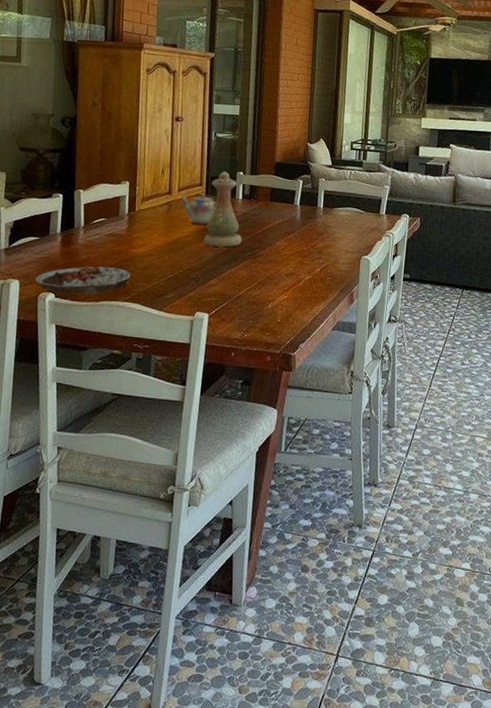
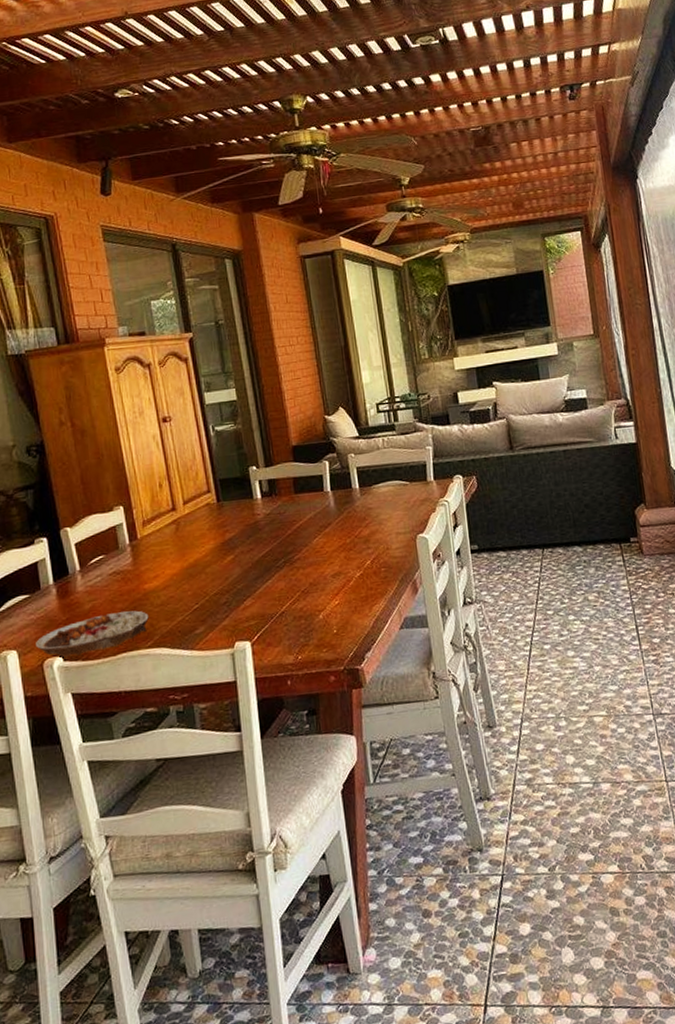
teapot: present [180,194,217,225] -> none [188,501,233,540]
vase: present [204,171,242,247] -> none [221,469,272,562]

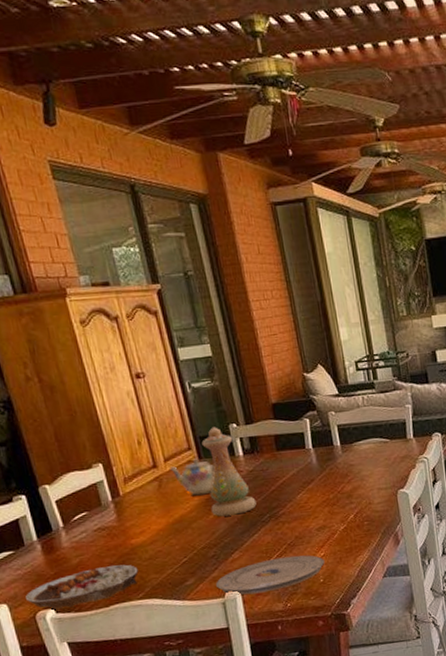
teapot: none [188,501,233,540] -> present [170,458,215,496]
vase: none [221,469,272,562] -> present [202,427,257,517]
plate: none [226,603,339,646] -> present [216,555,325,595]

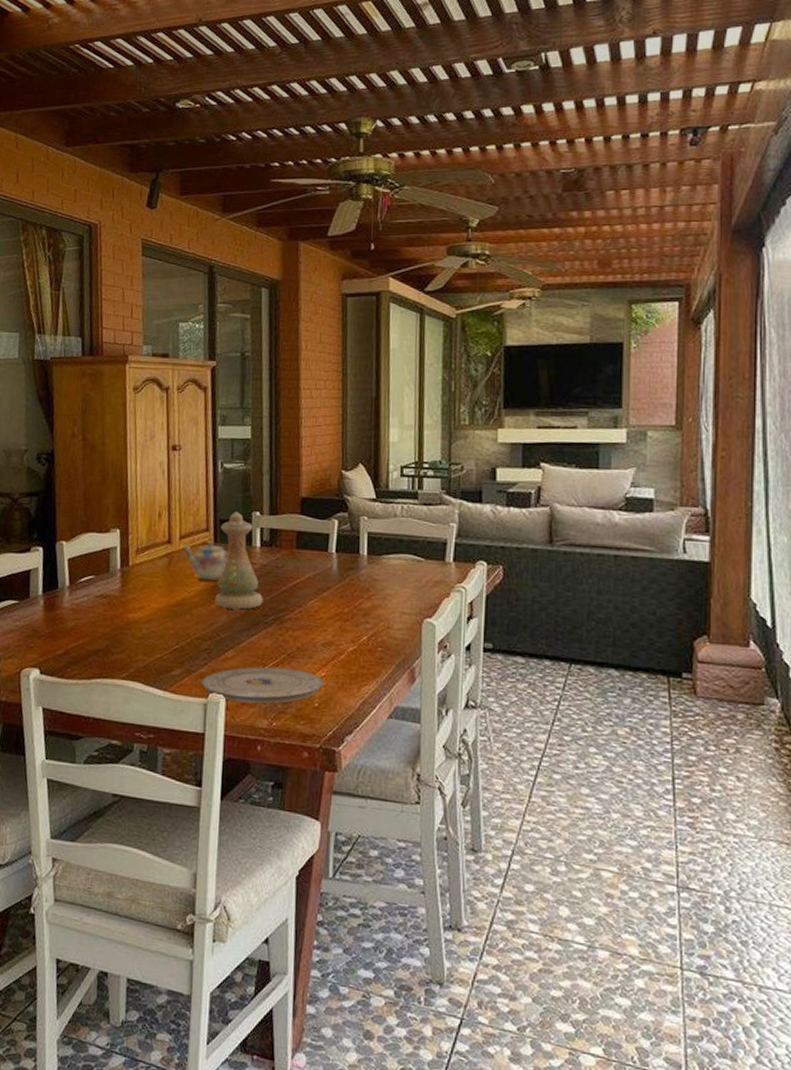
plate: present [26,564,139,610] -> none [17,635,128,672]

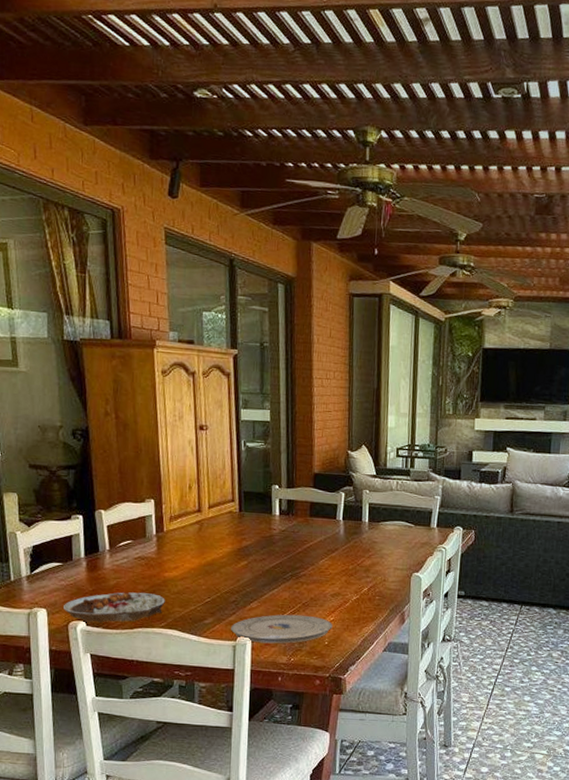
plate: none [17,635,128,672] -> present [64,592,165,623]
teapot: present [183,541,229,581] -> none [212,510,252,545]
vase: present [214,512,263,610] -> none [240,485,282,568]

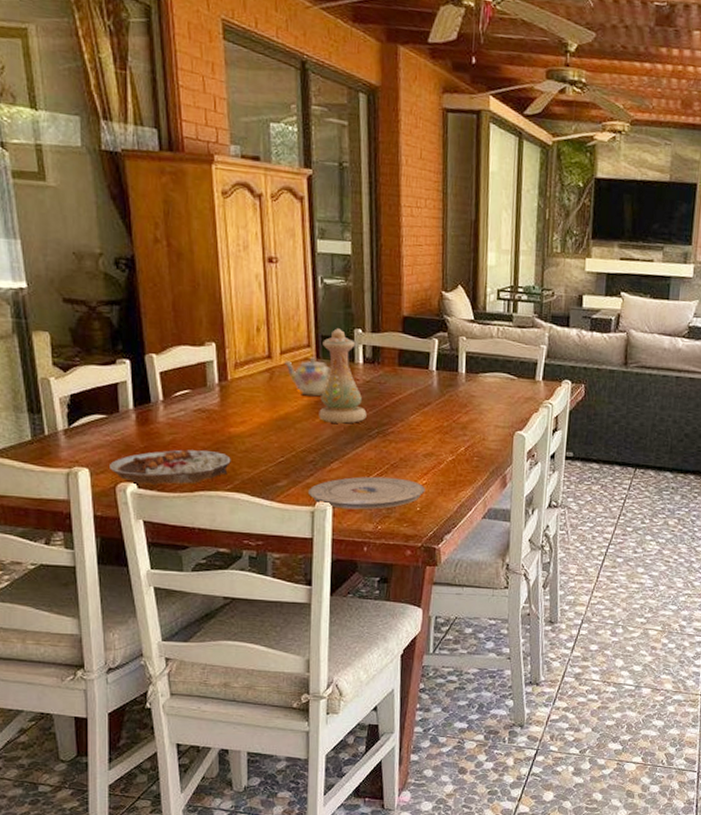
teapot: none [212,510,252,545] -> present [284,357,332,397]
vase: none [240,485,282,568] -> present [319,328,367,424]

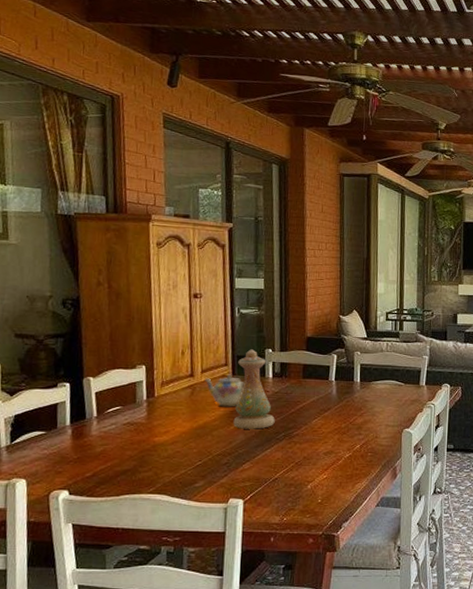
plate: present [110,449,231,485] -> none [45,458,154,492]
plate: present [309,476,425,510] -> none [222,474,326,504]

